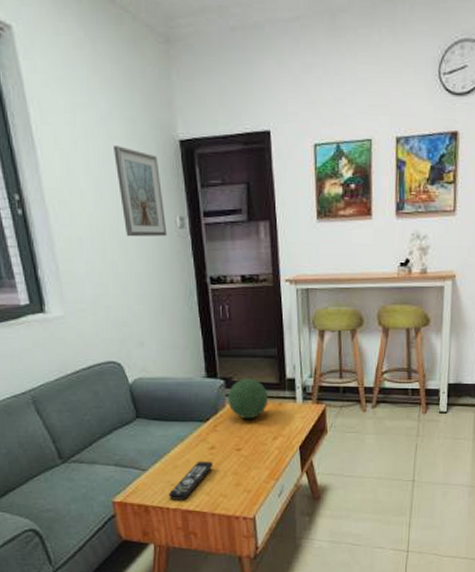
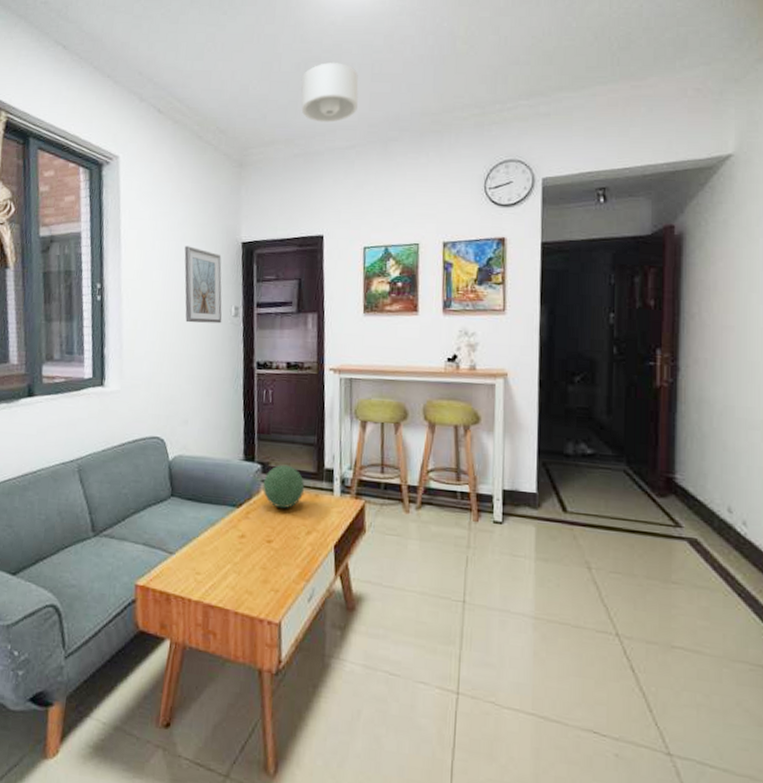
remote control: present [168,461,213,500] -> none [191,549,241,592]

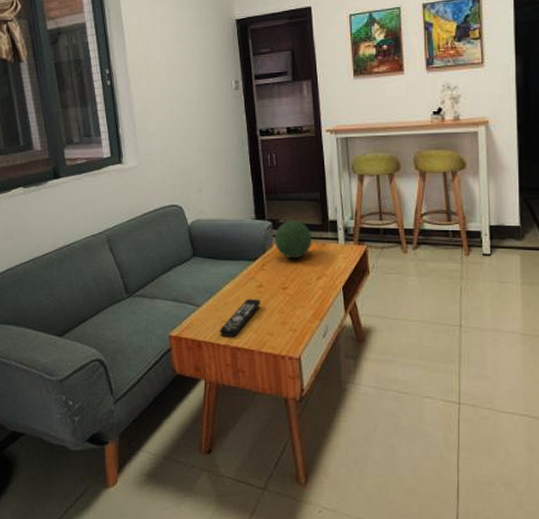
picture frame: present [184,246,222,324] -> none [183,27,224,99]
remote control: none [191,549,241,592] -> present [219,298,260,337]

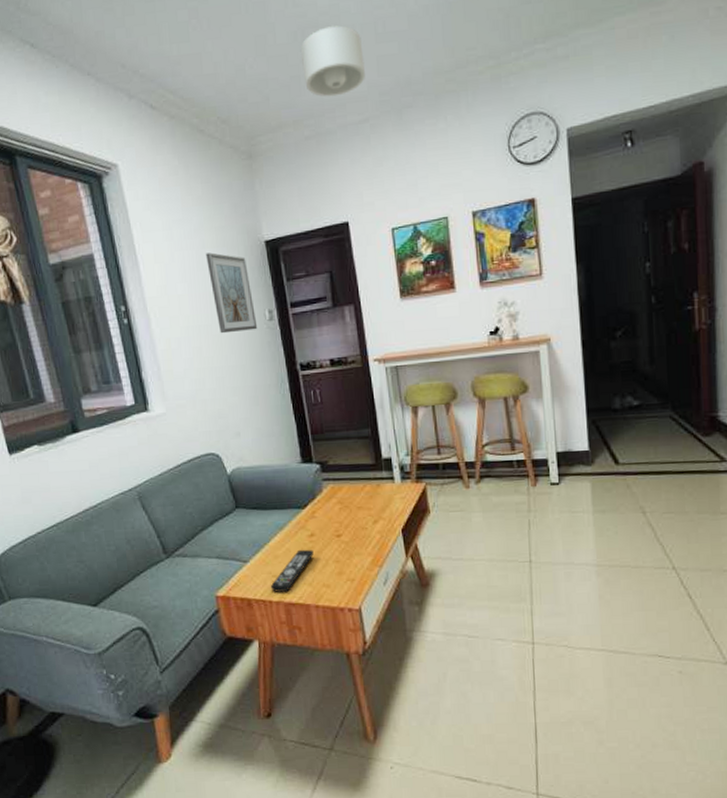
picture frame: none [183,27,224,99] -> present [206,252,258,334]
decorative orb: present [275,220,312,259] -> none [324,461,366,503]

